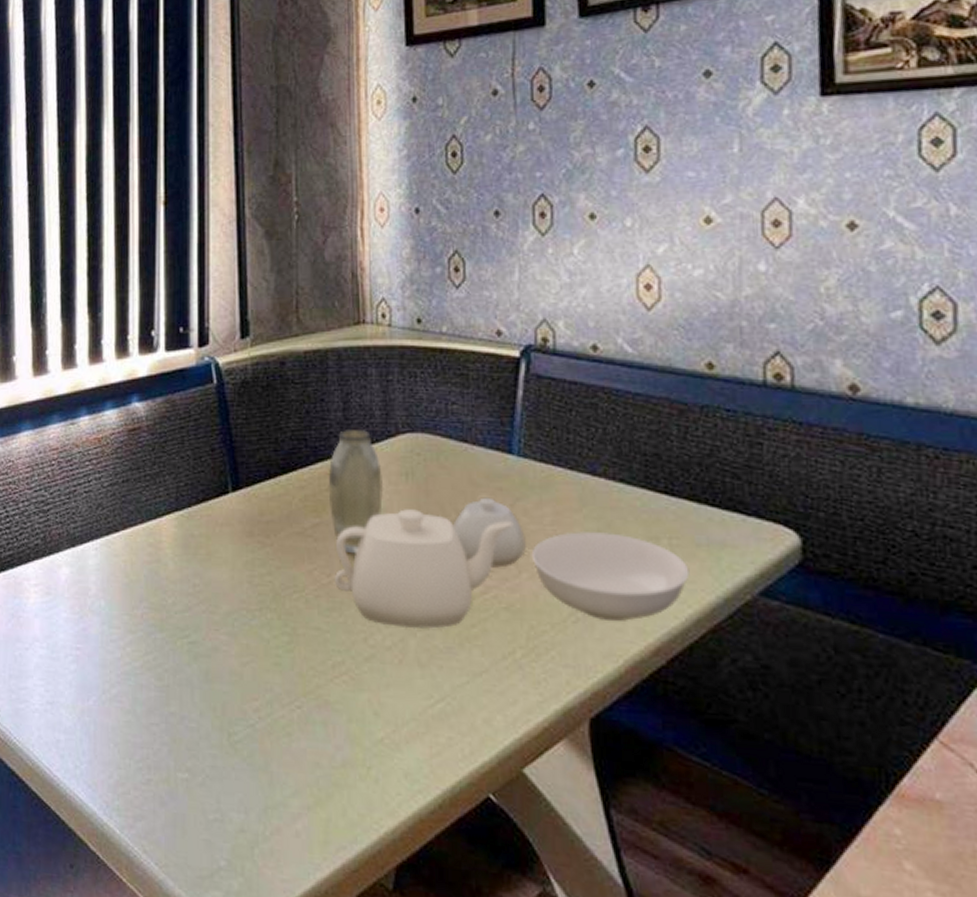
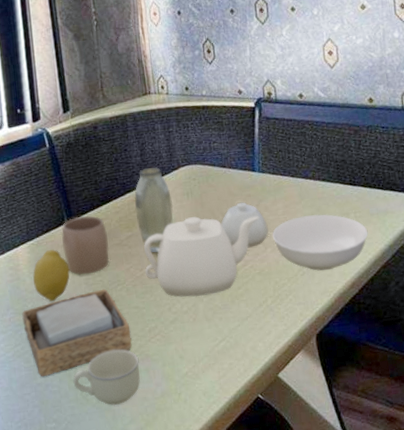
napkin holder: none [159,593,306,705] -> present [22,289,132,377]
fruit: none [179,527,228,600] -> present [33,249,70,301]
cup: none [218,684,314,766] -> present [73,349,141,405]
mug: none [221,485,285,570] -> present [61,215,109,275]

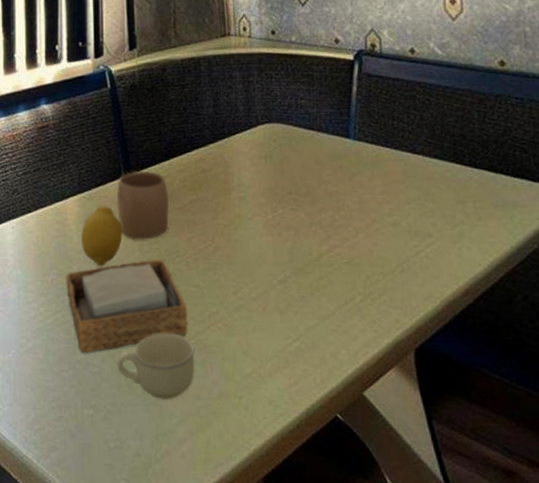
vase: present [134,167,174,253] -> none [202,121,248,224]
teapot: present [144,216,260,298] -> none [209,185,352,283]
sugar bowl: present [220,202,269,248] -> none [303,174,362,230]
bowl: present [272,214,368,271] -> none [366,199,490,269]

